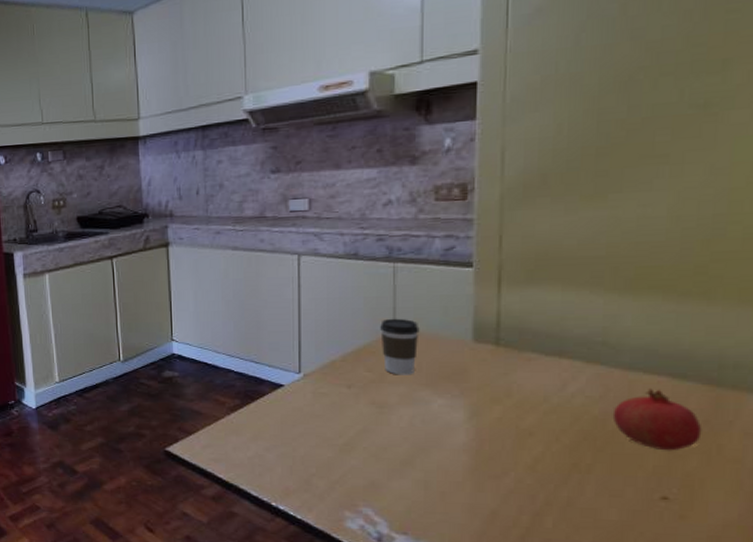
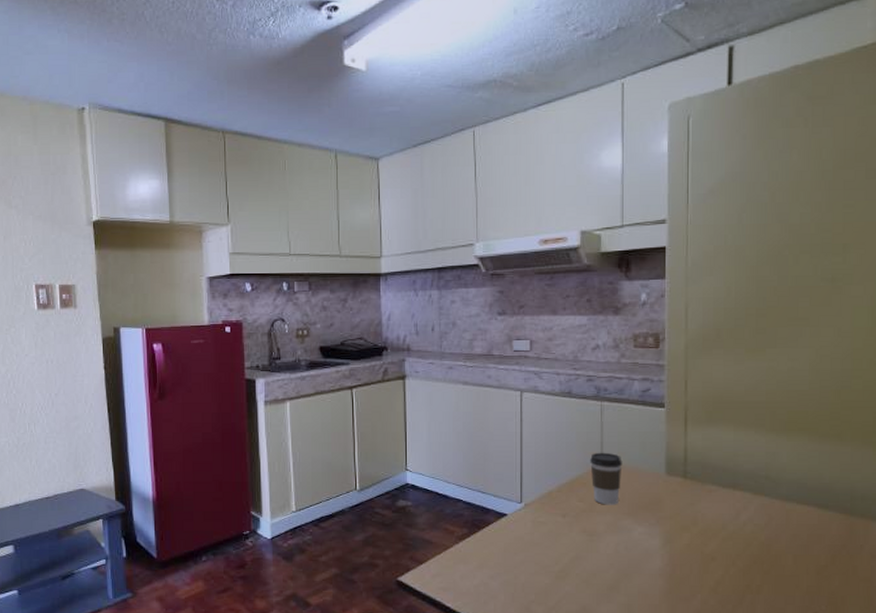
fruit: present [612,387,702,451] -> none [775,516,841,572]

